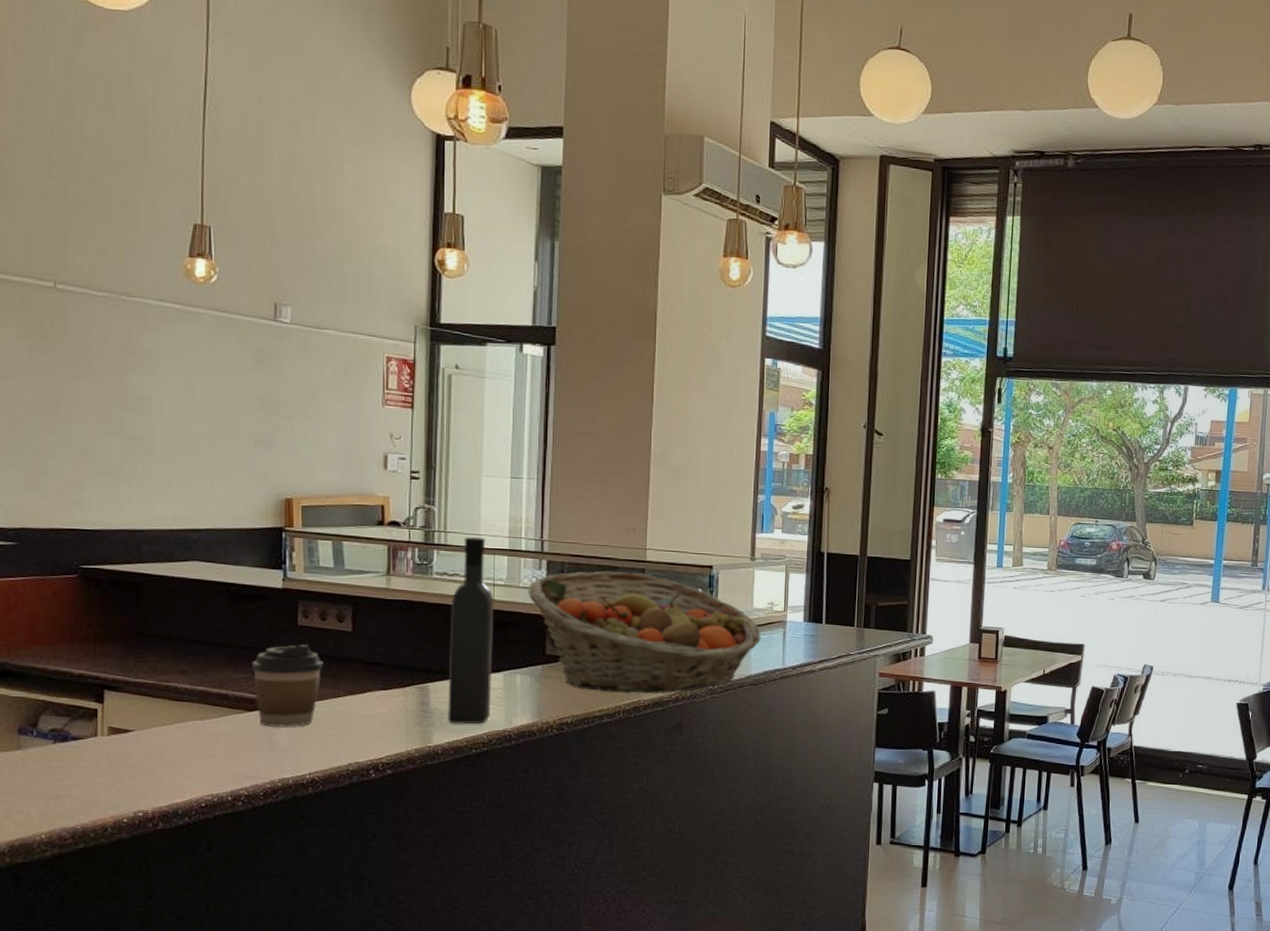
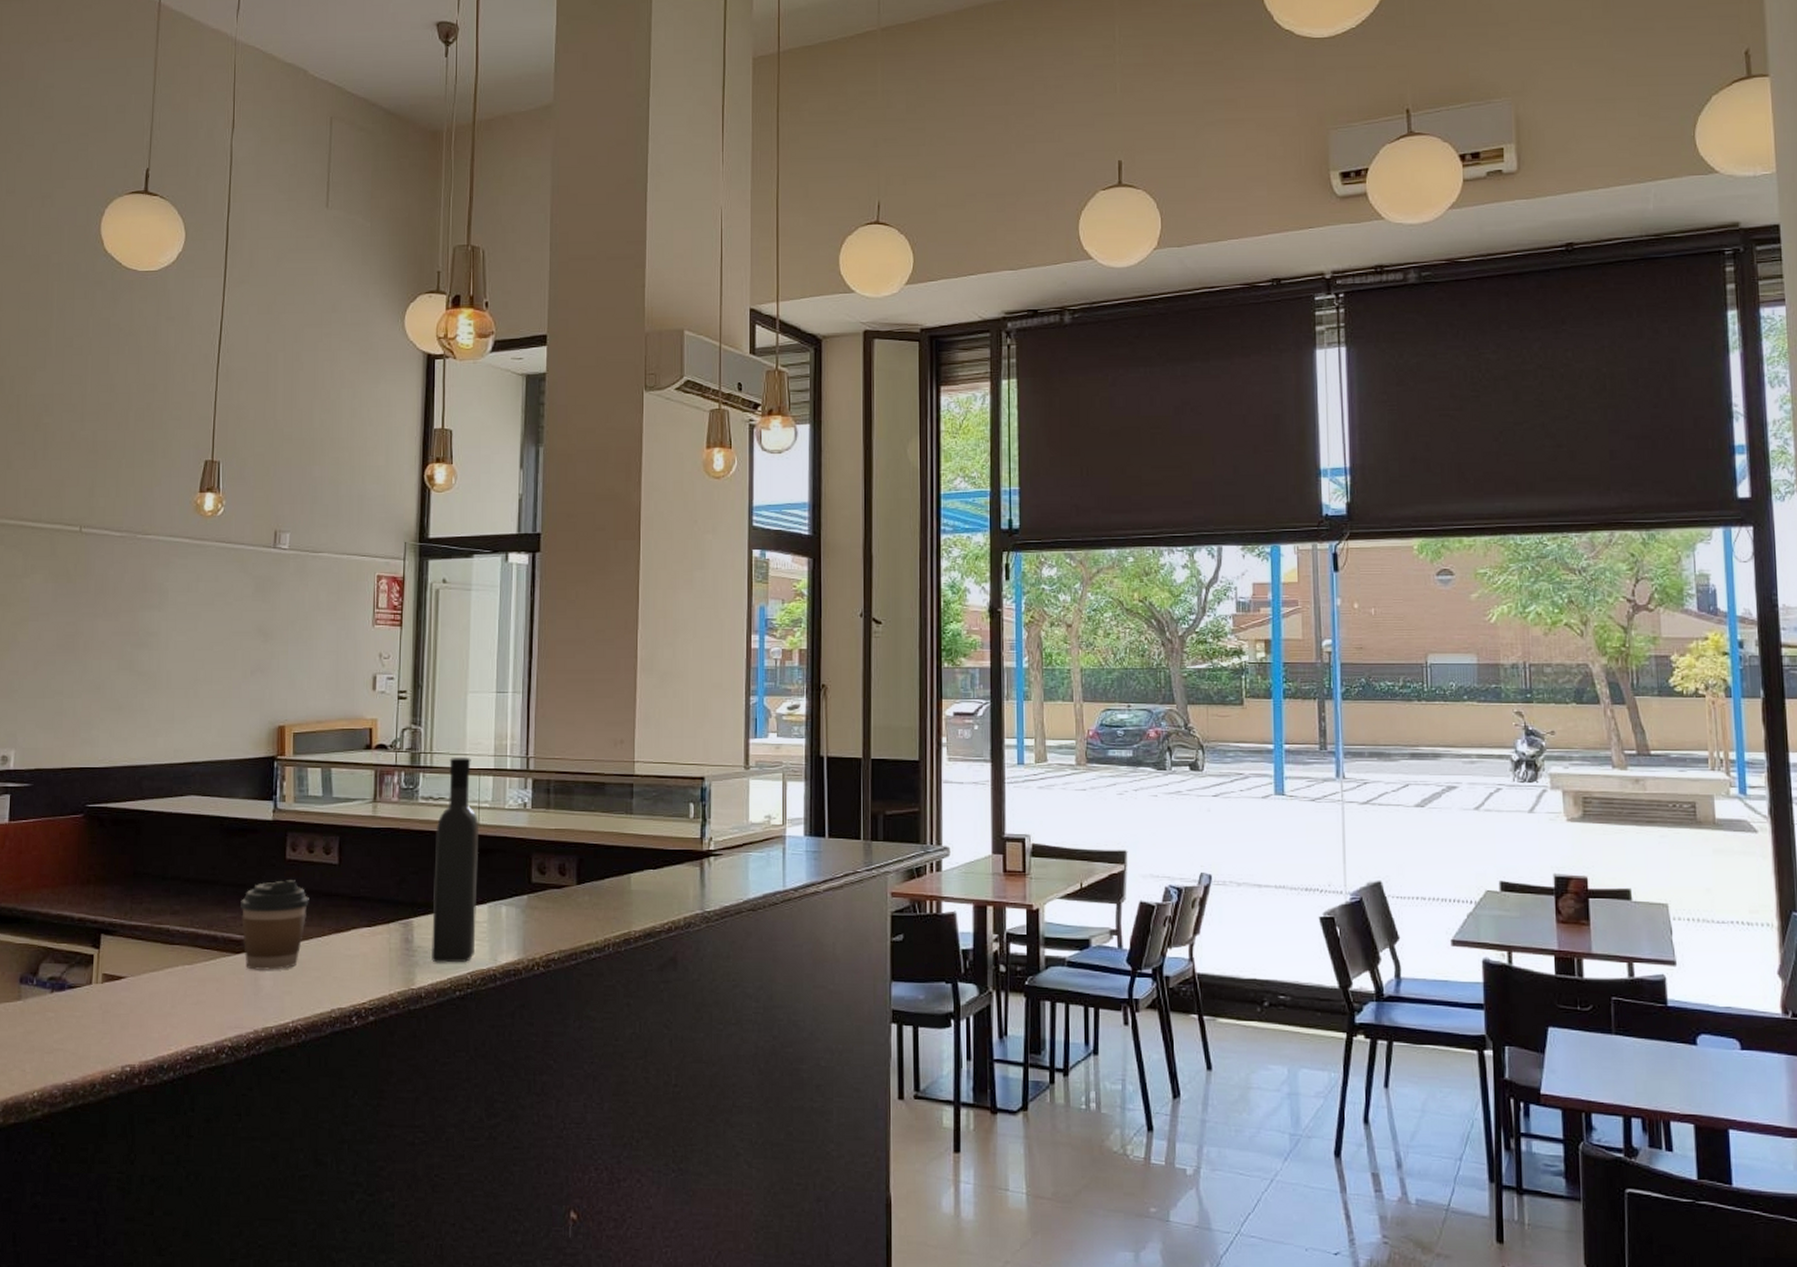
fruit basket: present [528,571,761,694] -> none [513,787,759,924]

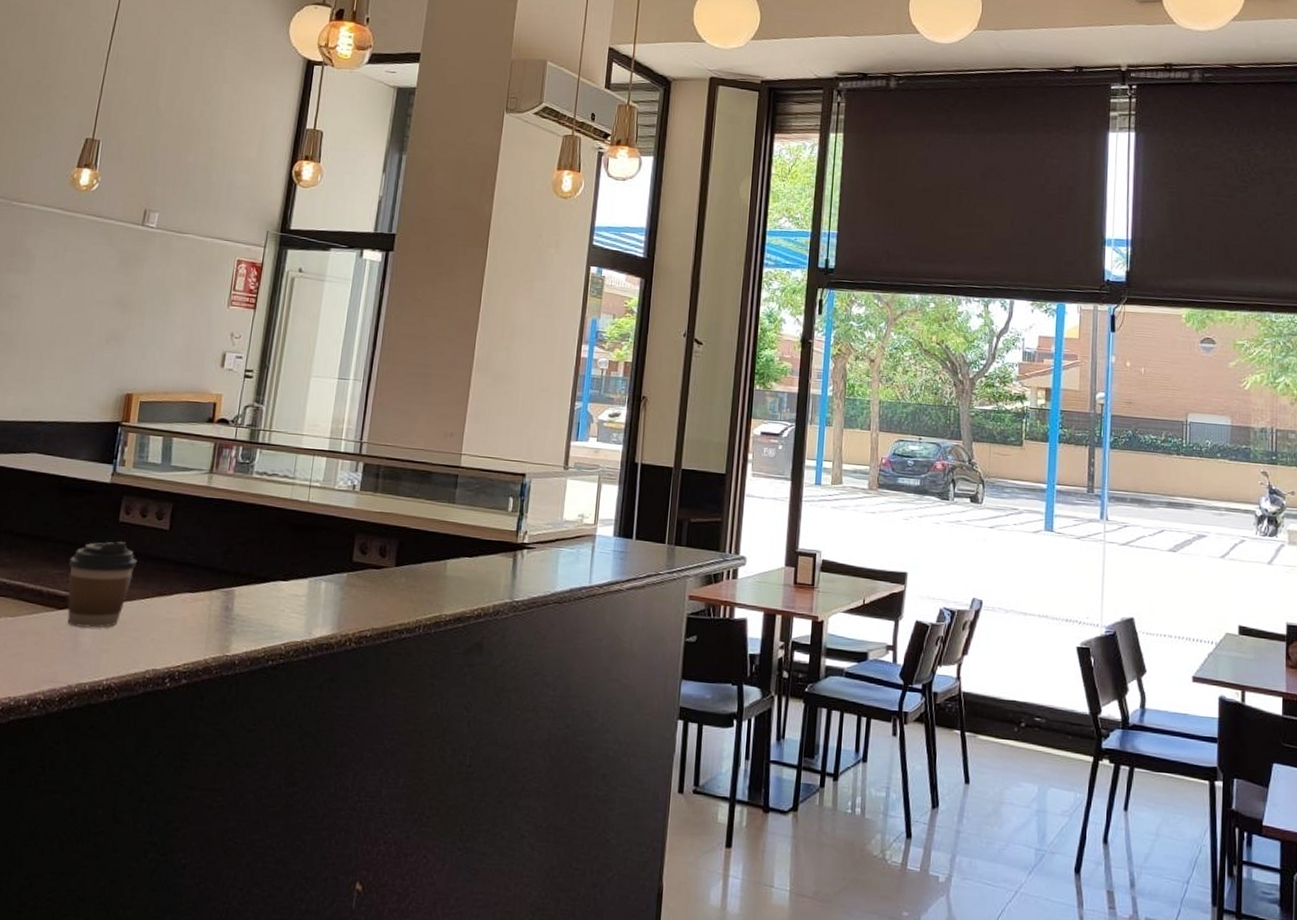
wine bottle: present [430,758,480,963] -> none [248,437,309,633]

